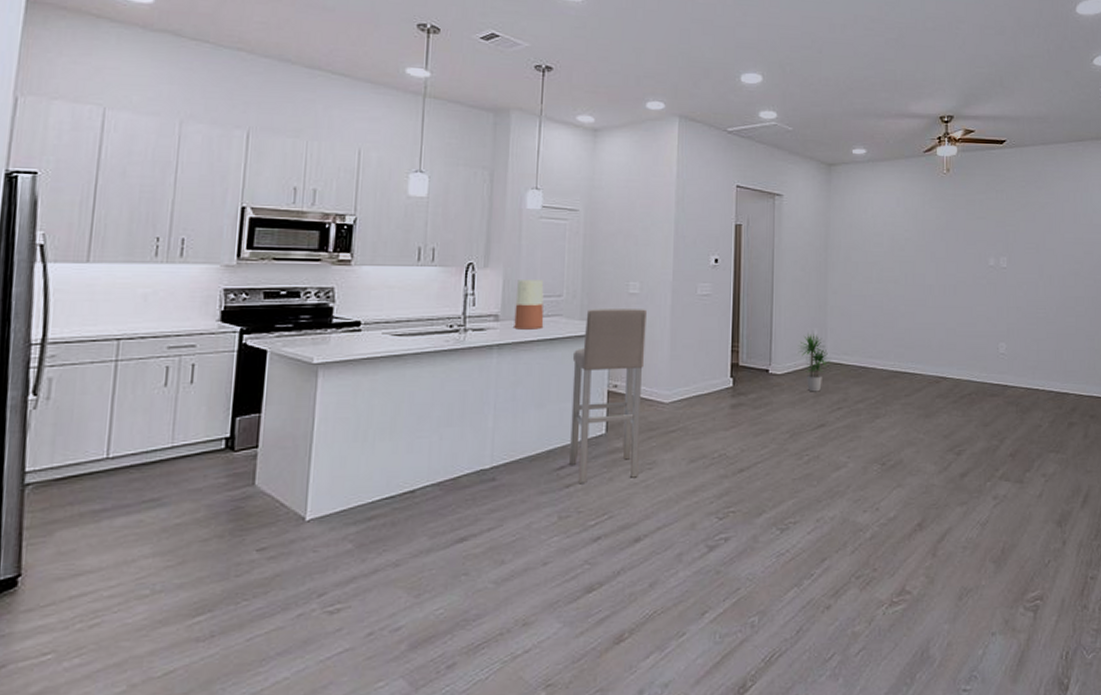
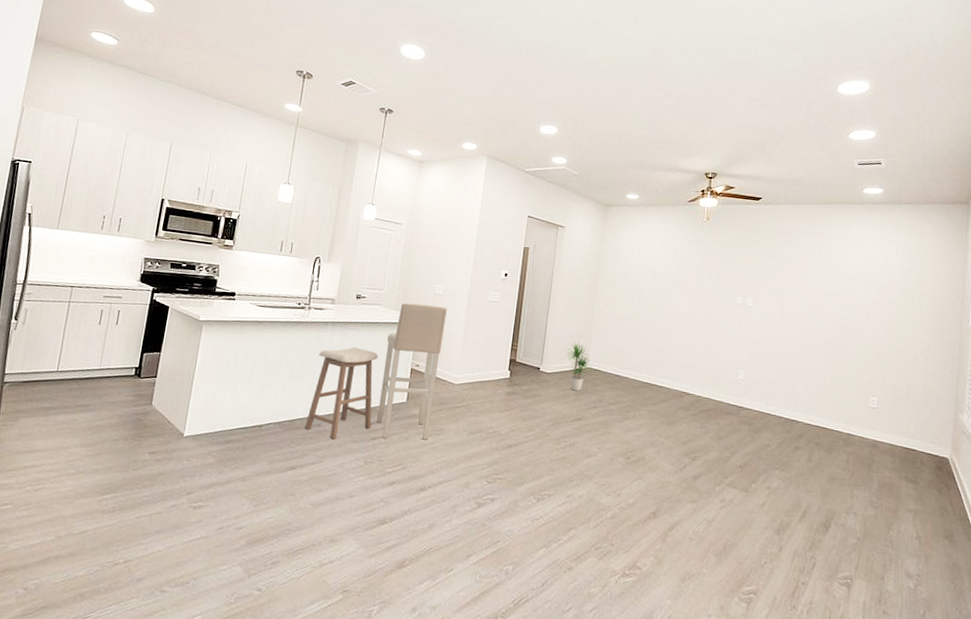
bar stool: none [474,374,563,495] -> present [305,347,378,440]
vase: present [514,280,544,330] -> none [345,274,371,314]

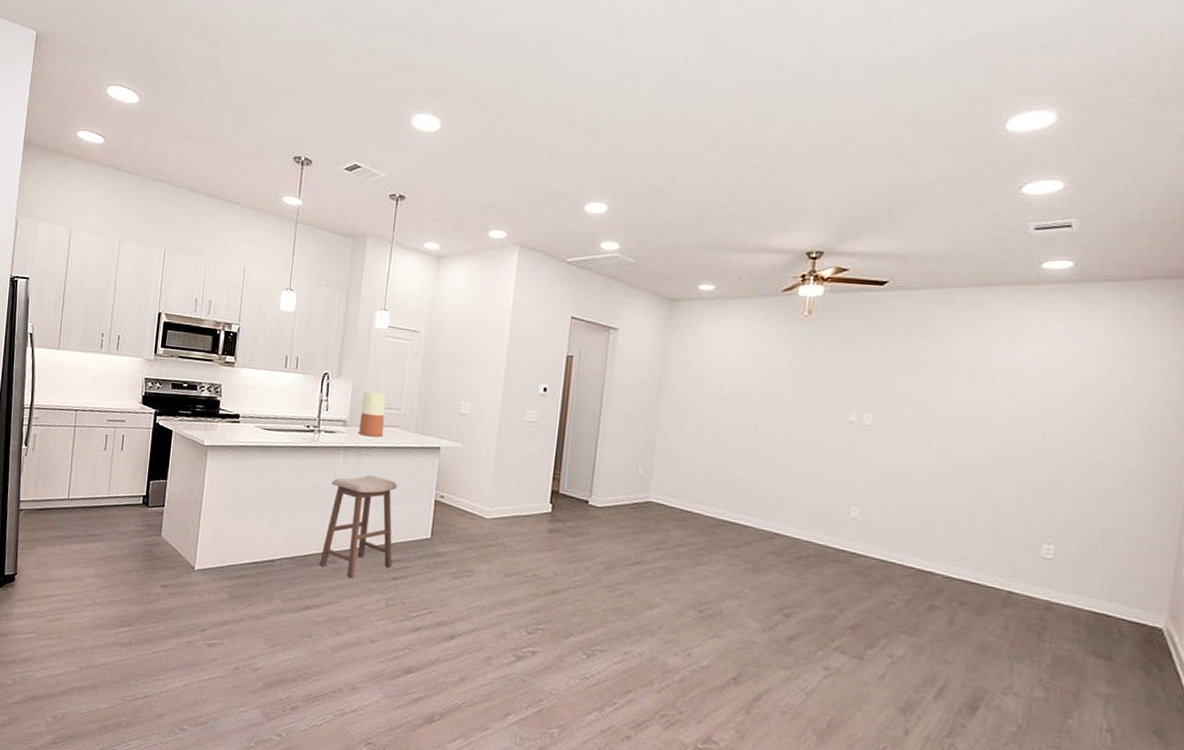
vase: none [345,274,371,314] -> present [359,391,386,438]
bar stool: present [377,302,448,440] -> none [398,423,476,582]
potted plant: present [565,342,593,391] -> none [620,471,655,530]

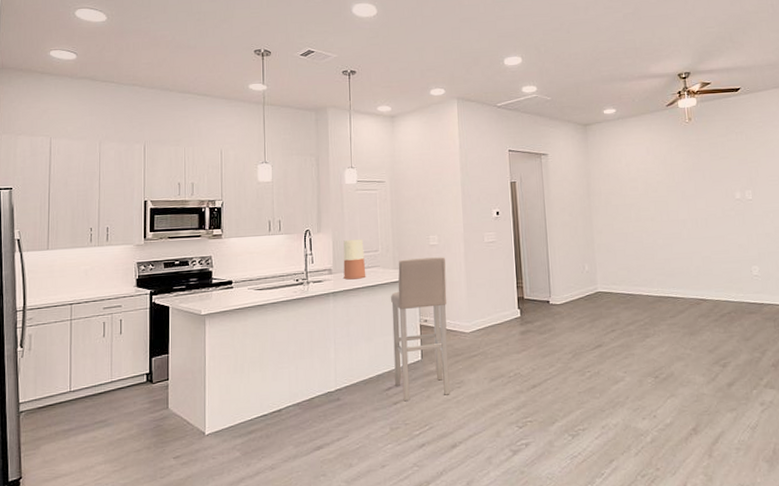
bar stool: present [319,475,397,578] -> none [324,314,391,411]
bar stool: none [398,423,476,582] -> present [391,257,450,402]

